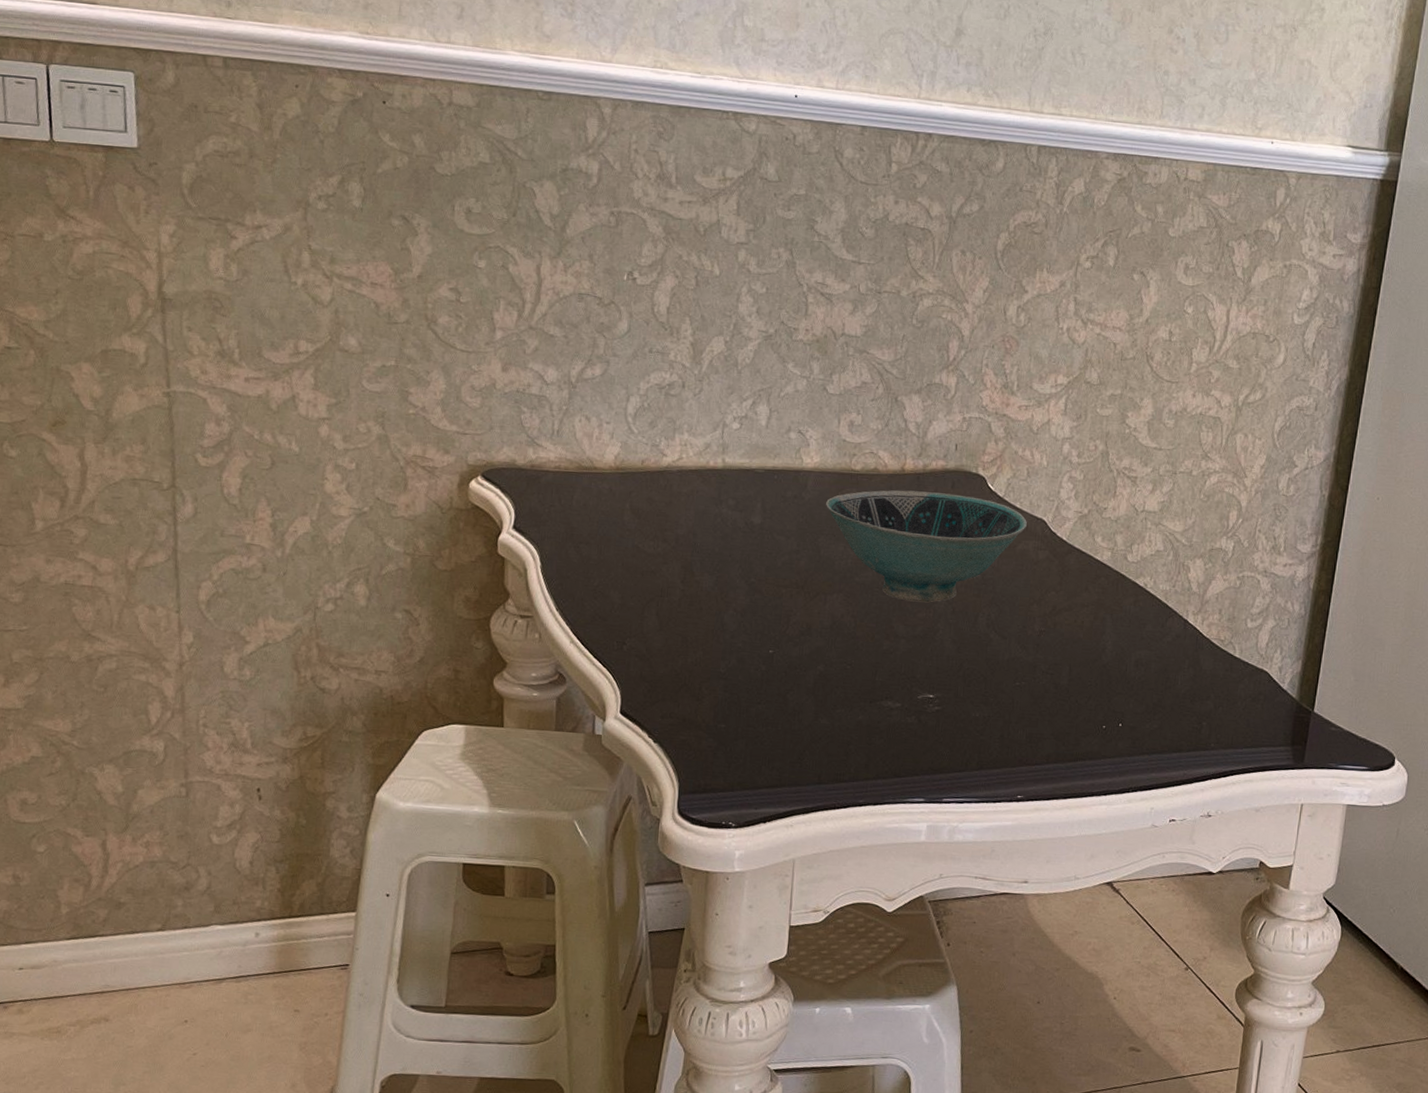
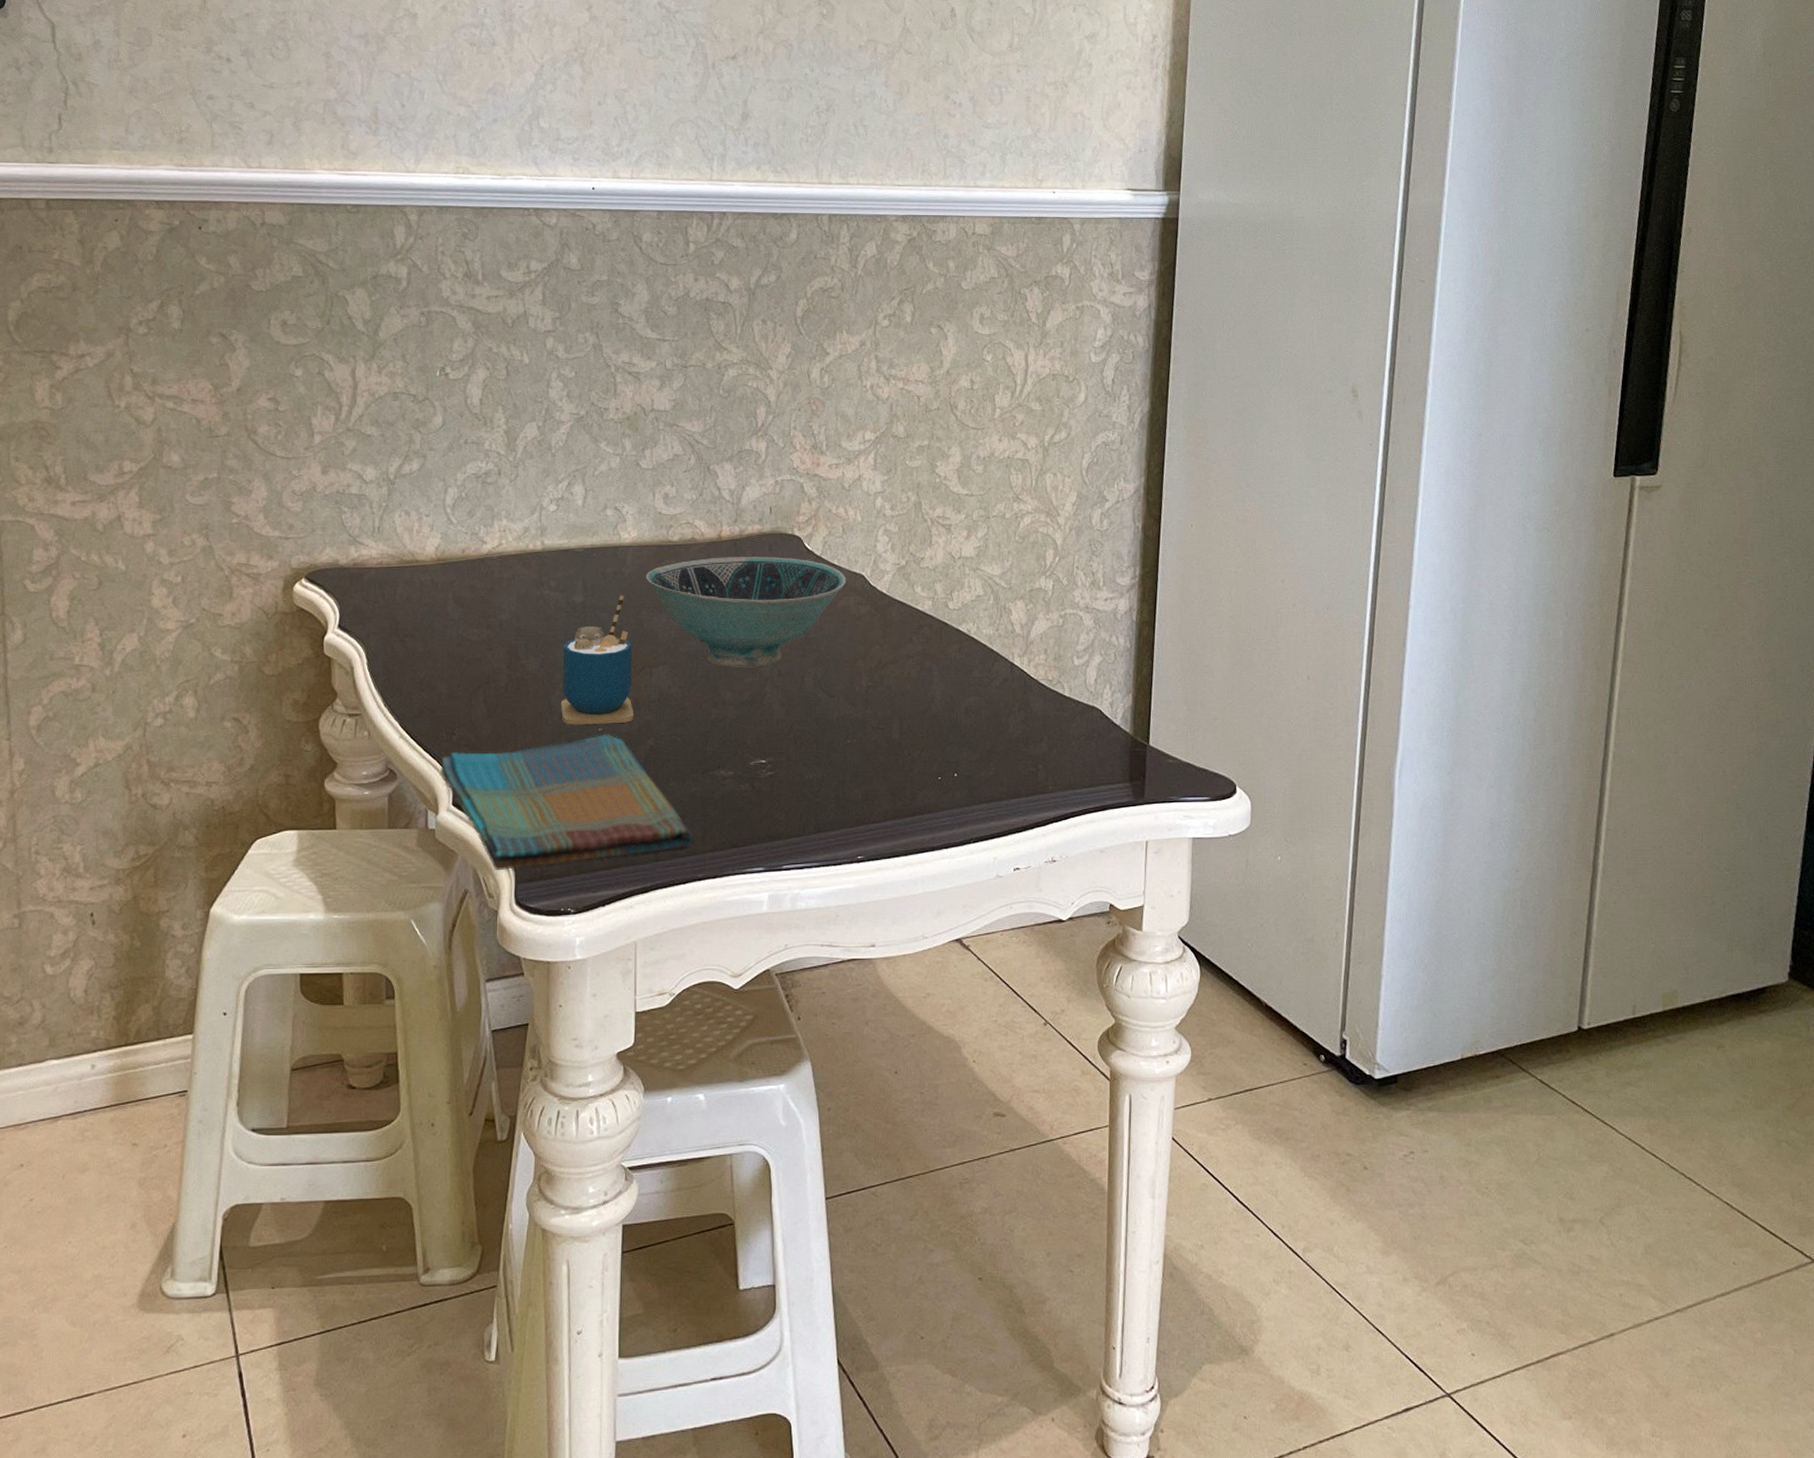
dish towel: none [610,656,857,780] -> present [441,734,693,870]
cup: none [733,519,808,647] -> present [561,595,634,725]

